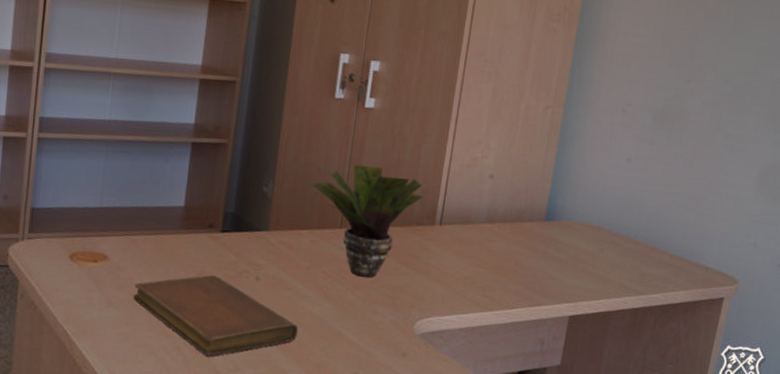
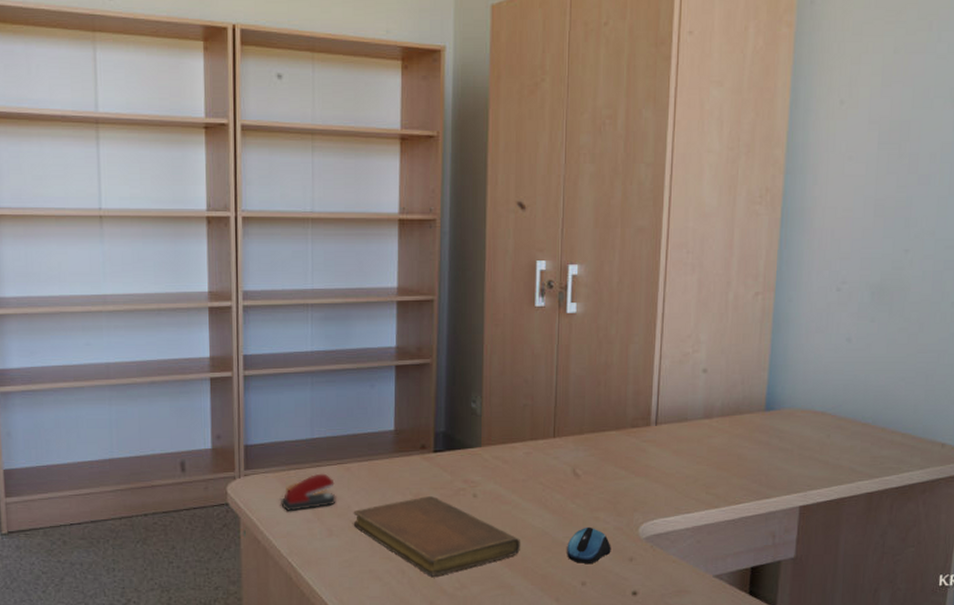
stapler: none [62,242,119,279] -> present [281,473,336,511]
potted plant: present [311,164,423,277] -> none [519,371,636,484]
computer mouse: none [342,319,386,356] -> present [567,526,611,563]

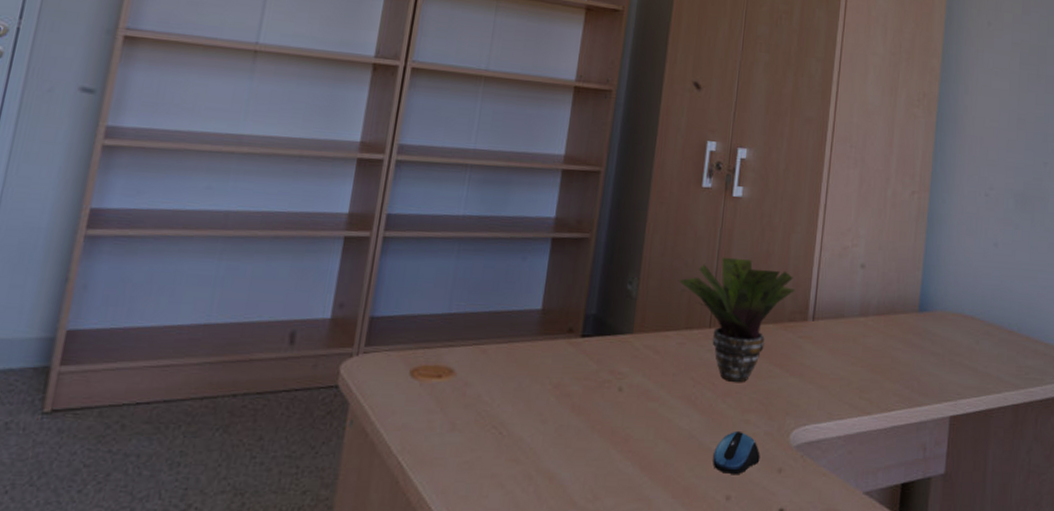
stapler: present [281,473,336,511] -> none [401,354,467,398]
notebook: present [353,496,521,577] -> none [481,387,665,485]
potted plant: none [519,371,636,484] -> present [678,257,795,382]

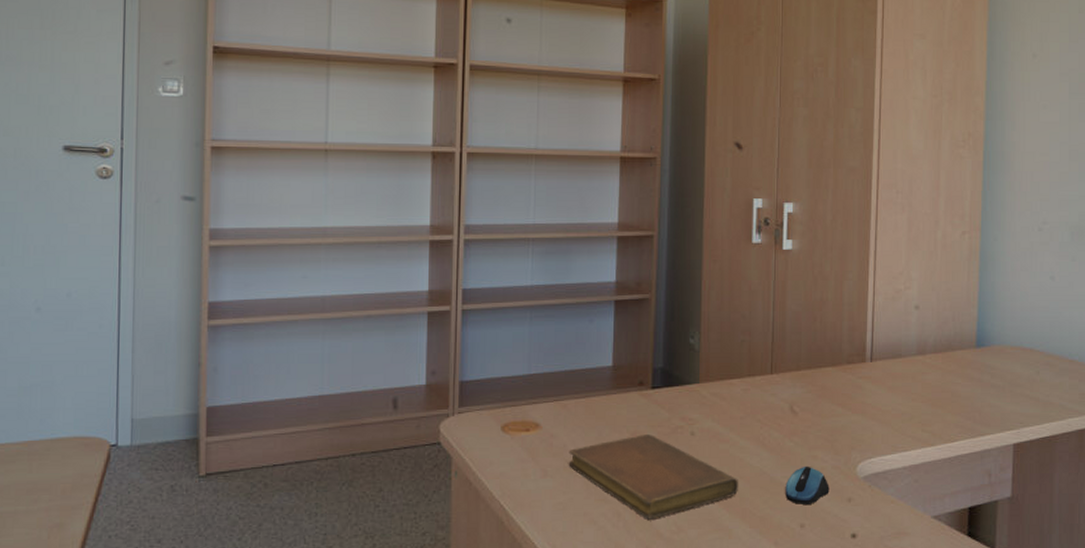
notebook: none [481,387,665,485] -> present [568,435,739,520]
potted plant: present [678,257,795,382] -> none [737,307,851,422]

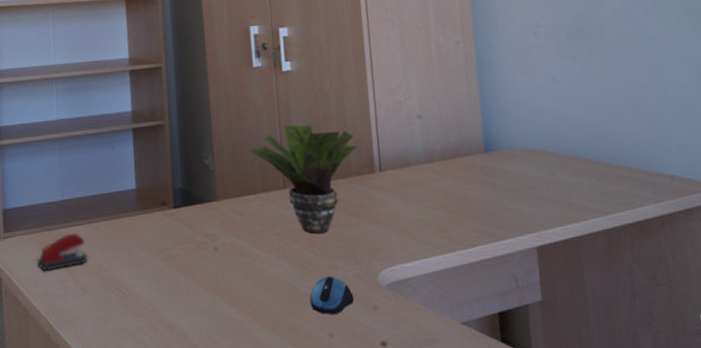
stapler: none [495,410,552,450] -> present [37,233,88,271]
notebook: present [568,435,739,520] -> none [104,251,265,332]
potted plant: none [737,307,851,422] -> present [248,124,357,234]

